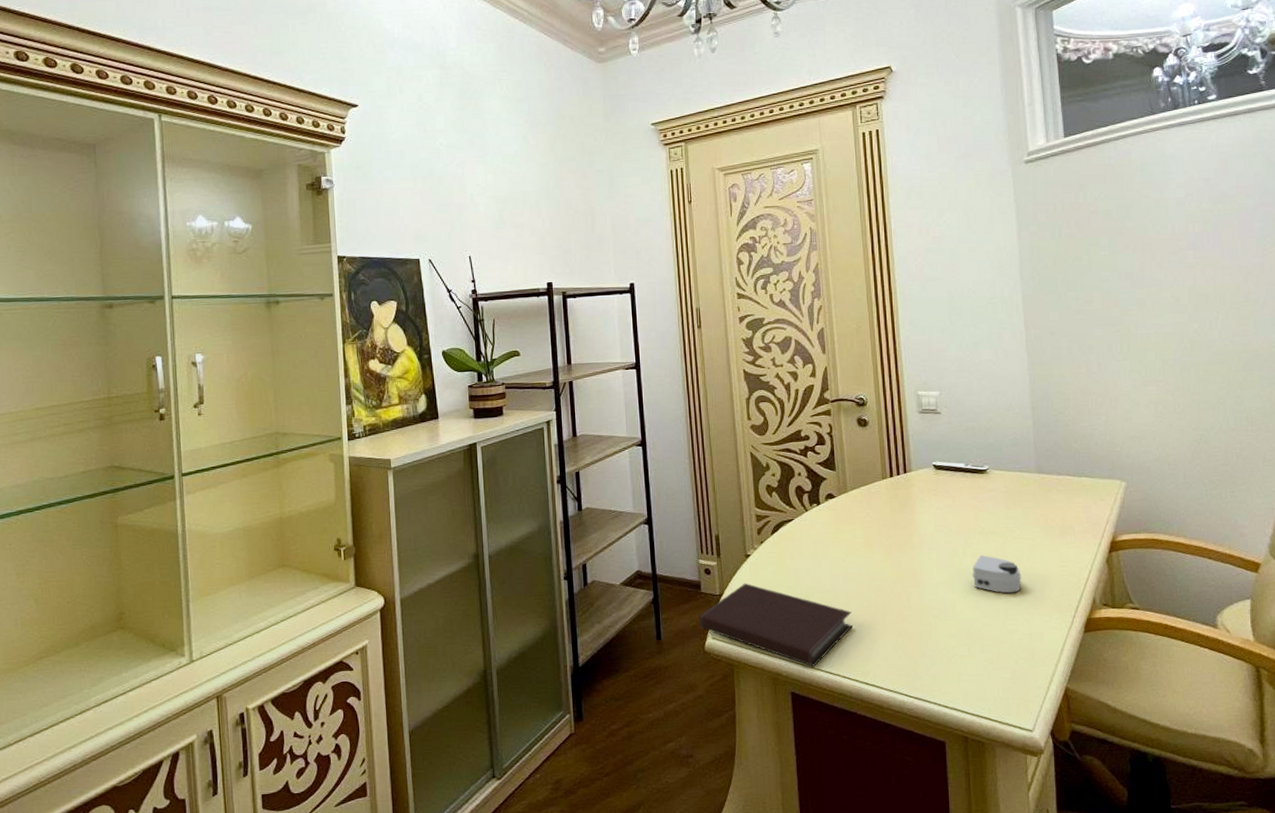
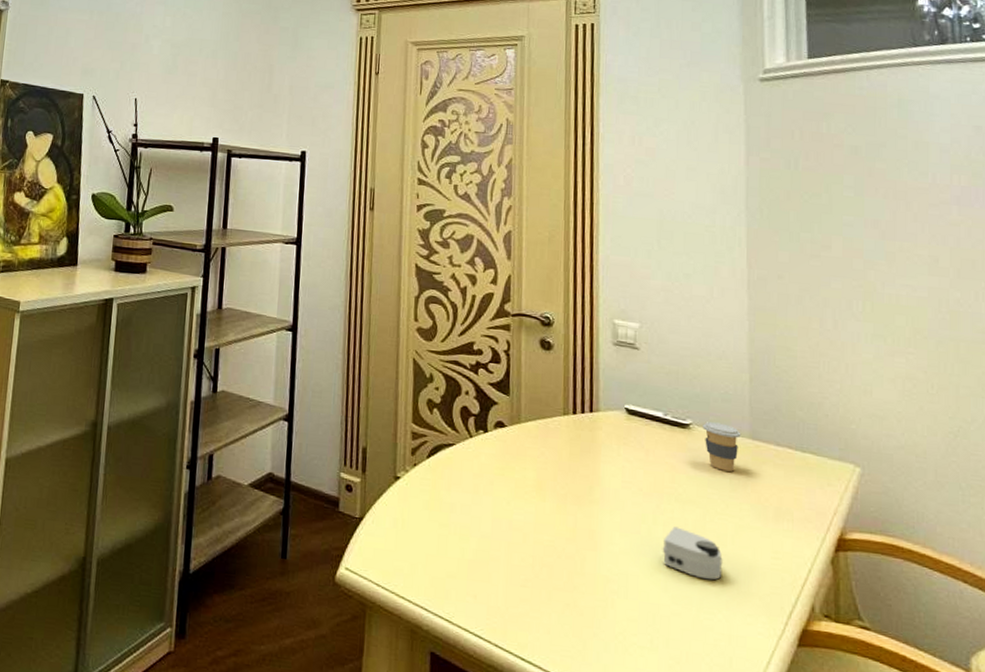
notebook: present [699,583,853,667] -> none [332,509,513,626]
coffee cup: none [997,464,1029,503] -> present [703,422,741,472]

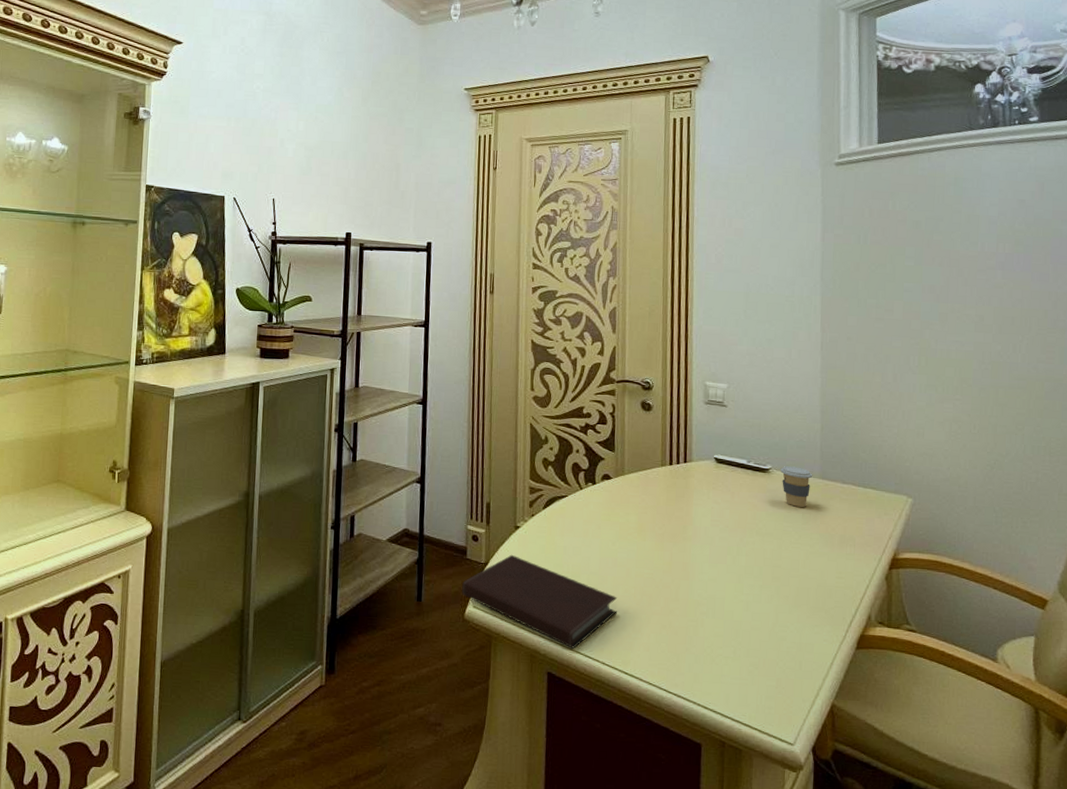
notebook: none [332,509,513,626] -> present [462,554,618,649]
computer mouse: present [662,526,723,581] -> none [744,556,795,599]

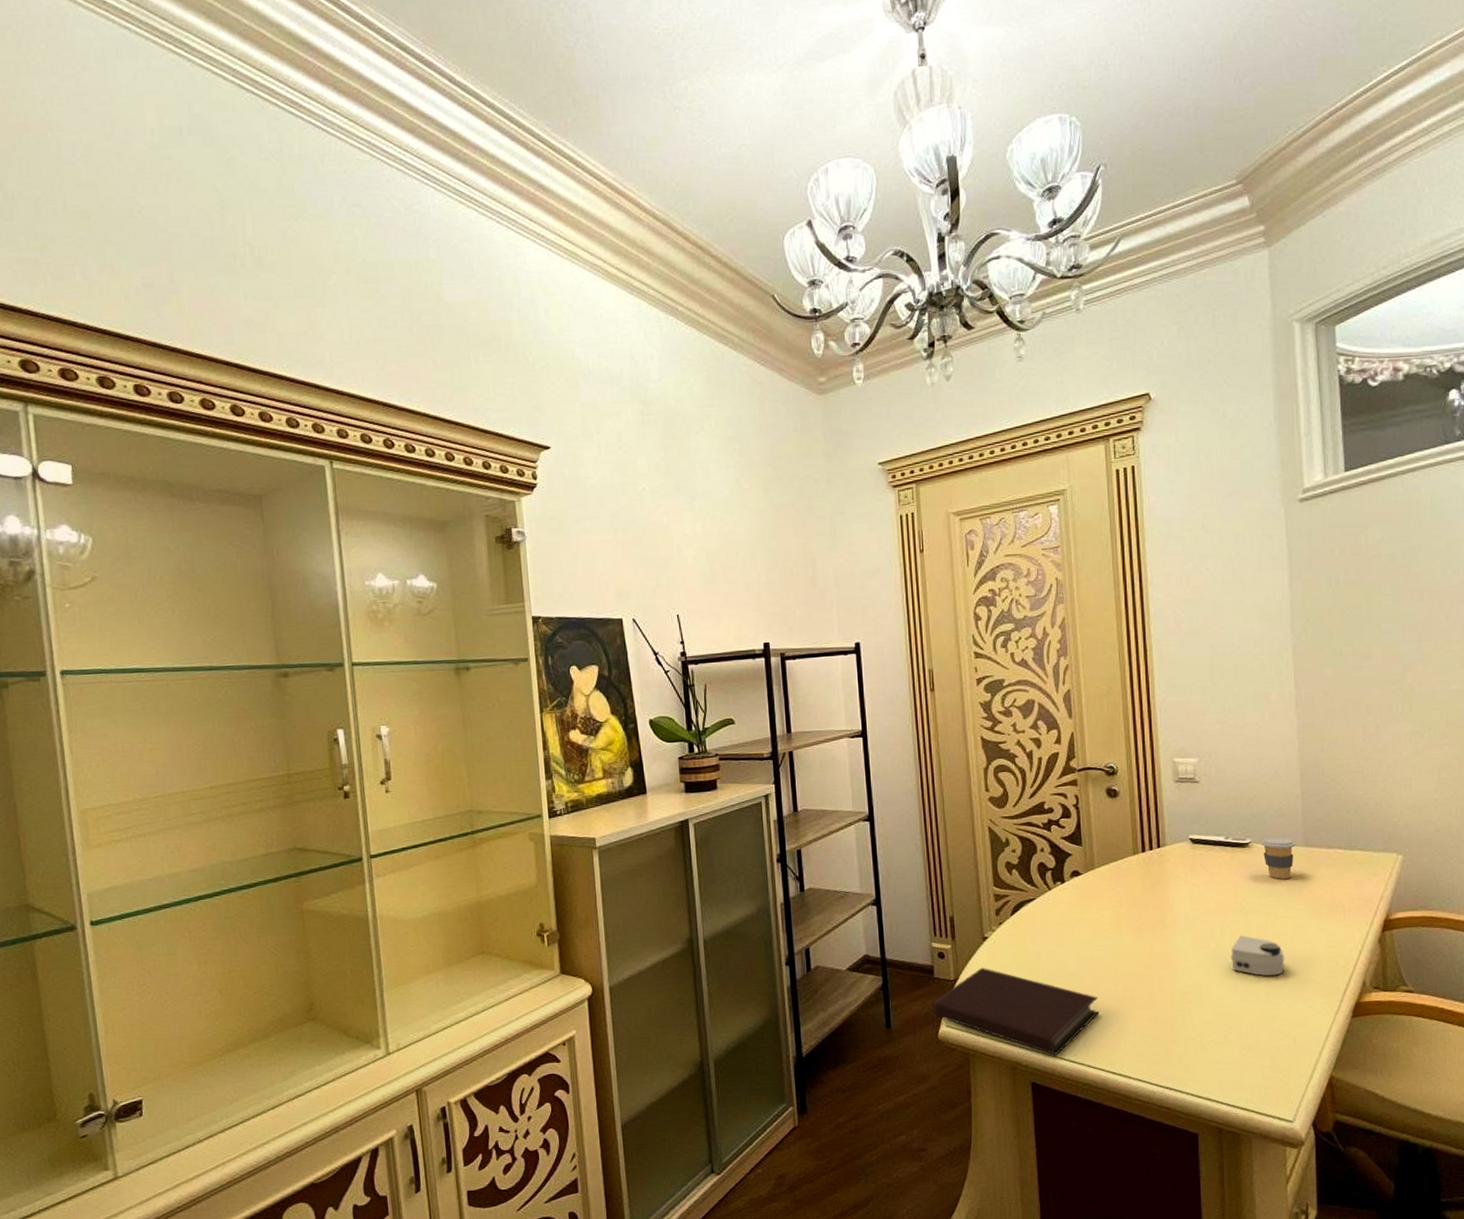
computer mouse: none [744,556,795,599] -> present [1230,935,1285,977]

